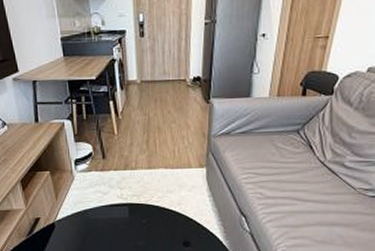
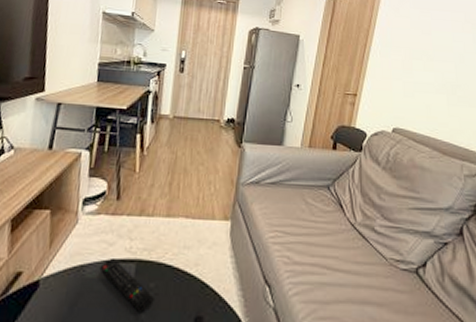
remote control: none [99,204,148,241] -> present [99,259,154,313]

